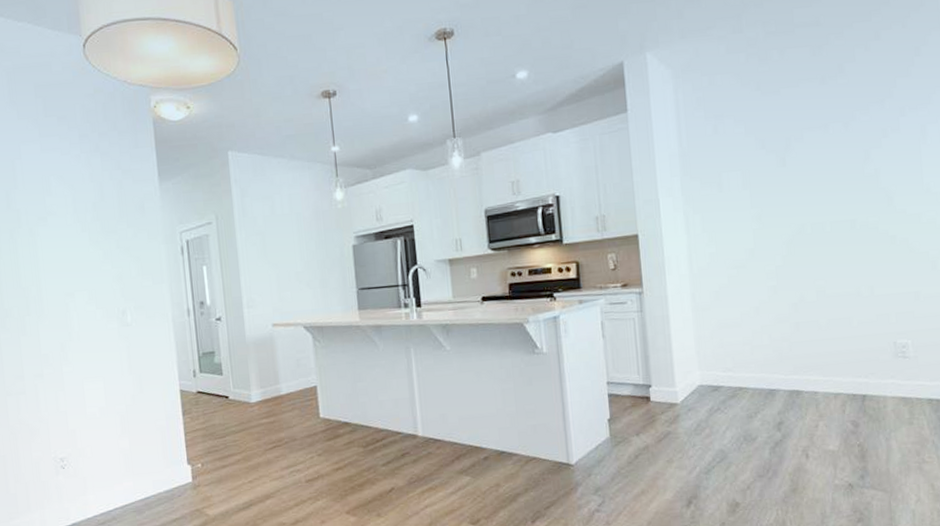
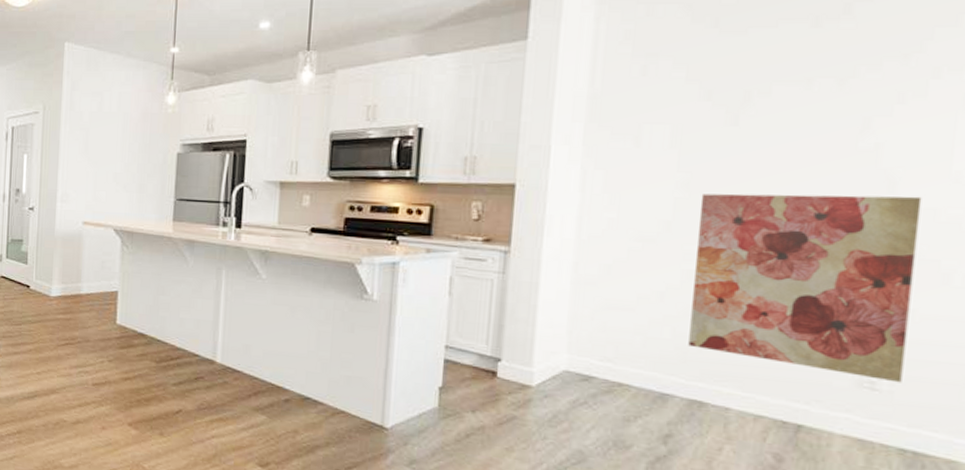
wall art: none [770,206,921,349] -> present [688,193,922,383]

